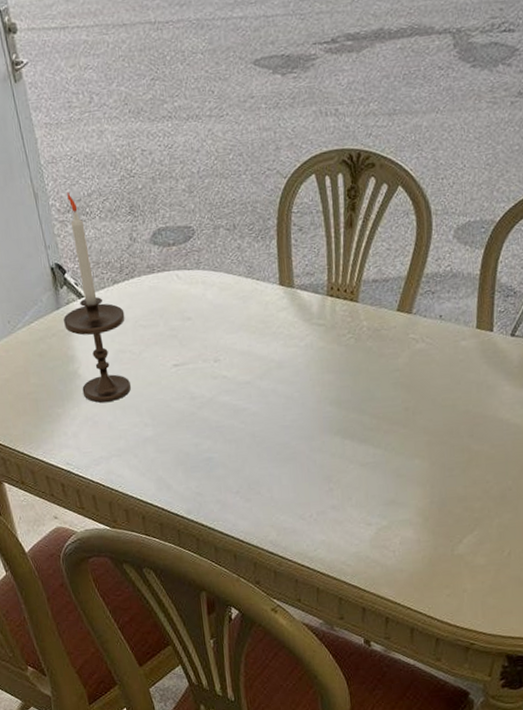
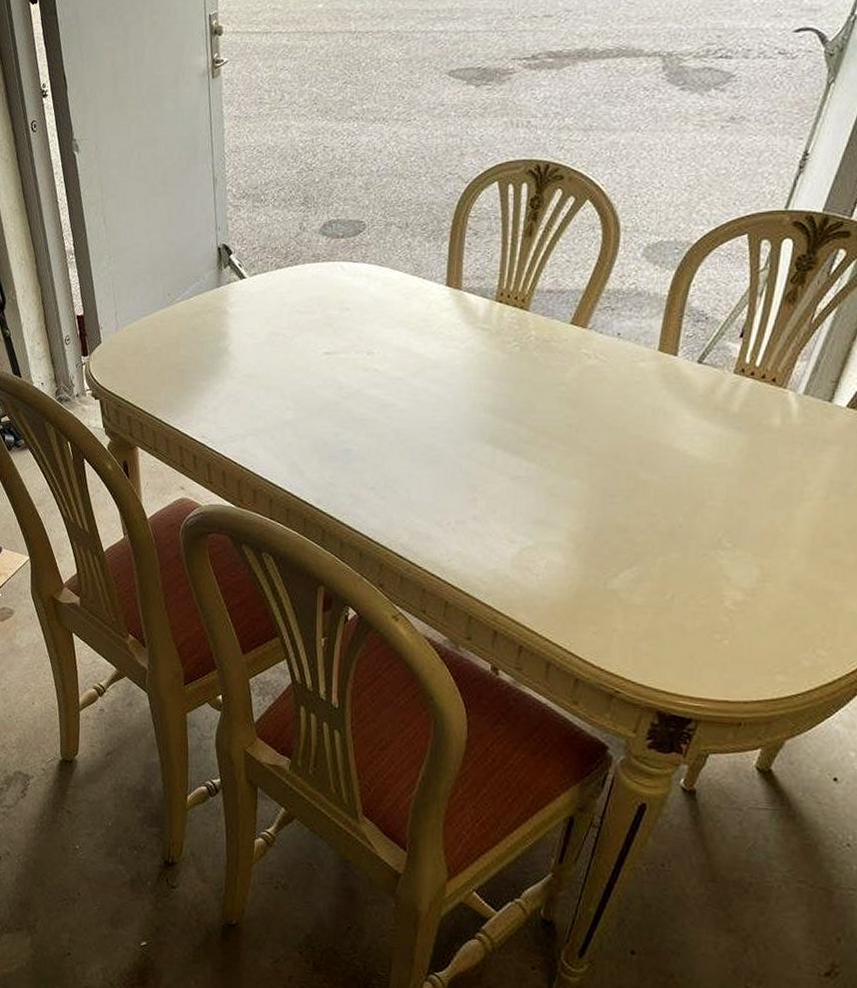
candlestick: present [63,191,131,403] -> none [222,179,283,381]

